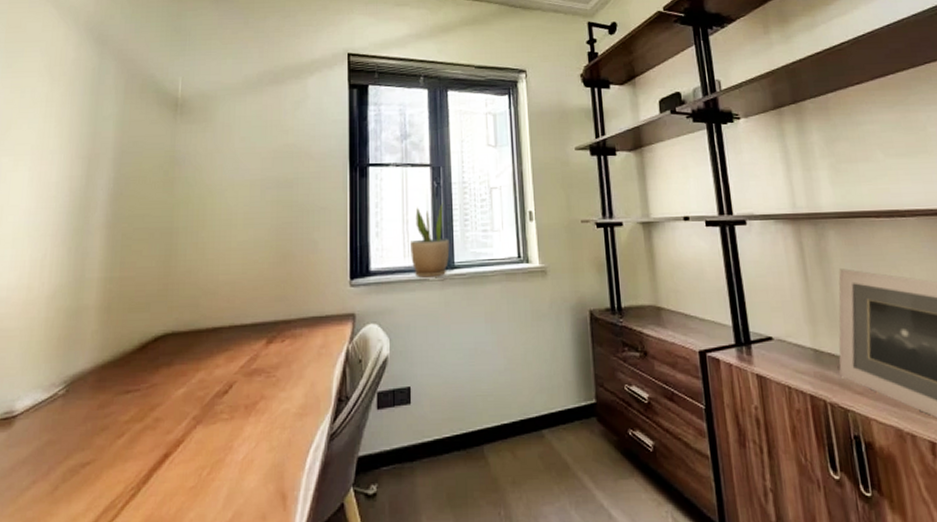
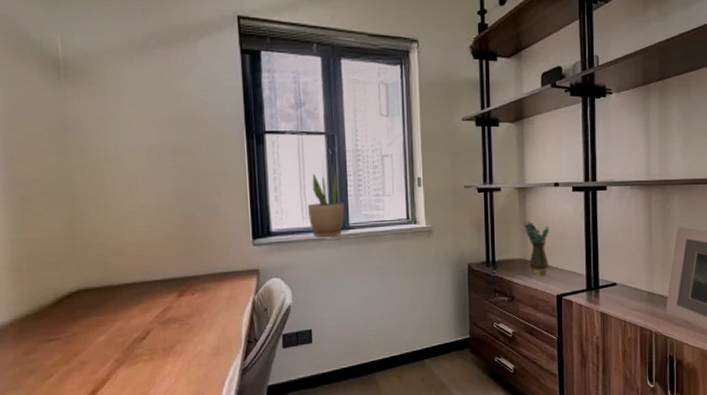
vase: none [651,260,687,327] -> present [523,221,549,276]

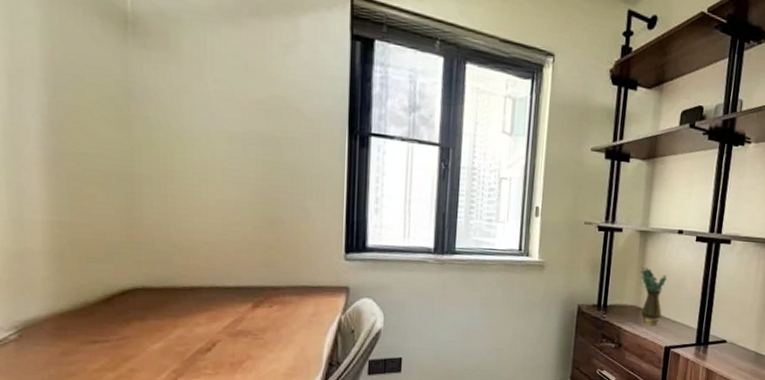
potted plant: present [308,168,345,238] -> none [411,186,453,261]

